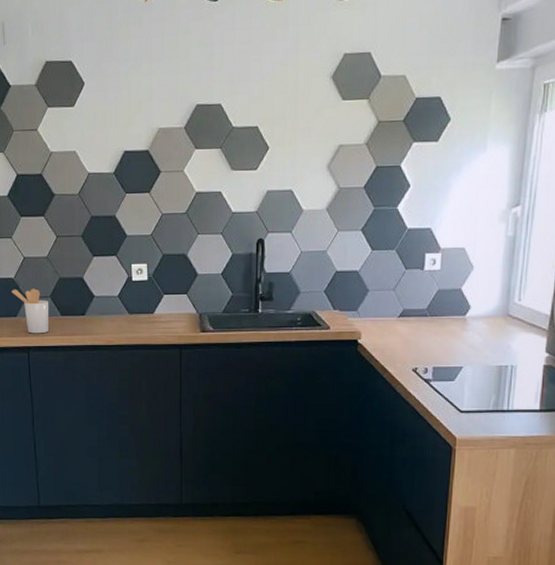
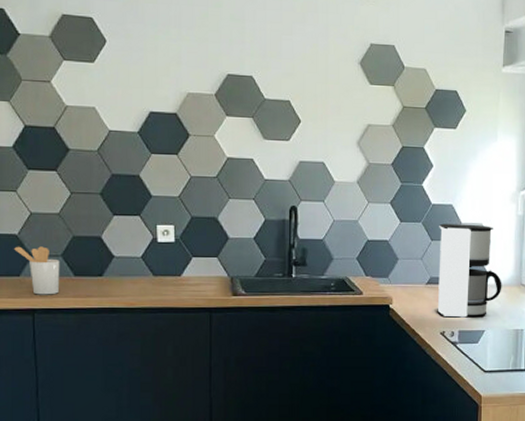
coffee maker: none [409,249,485,353] -> present [437,223,502,318]

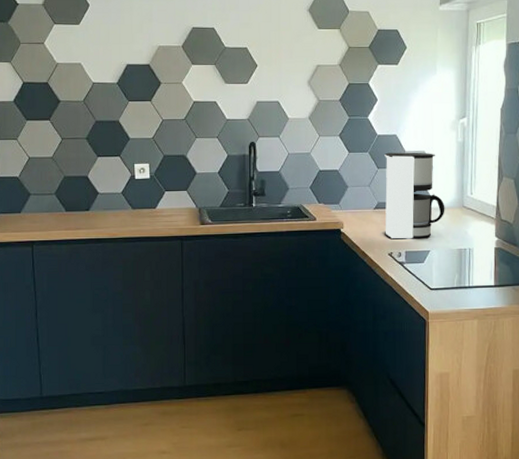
utensil holder: present [14,246,60,295] -> none [16,186,54,229]

